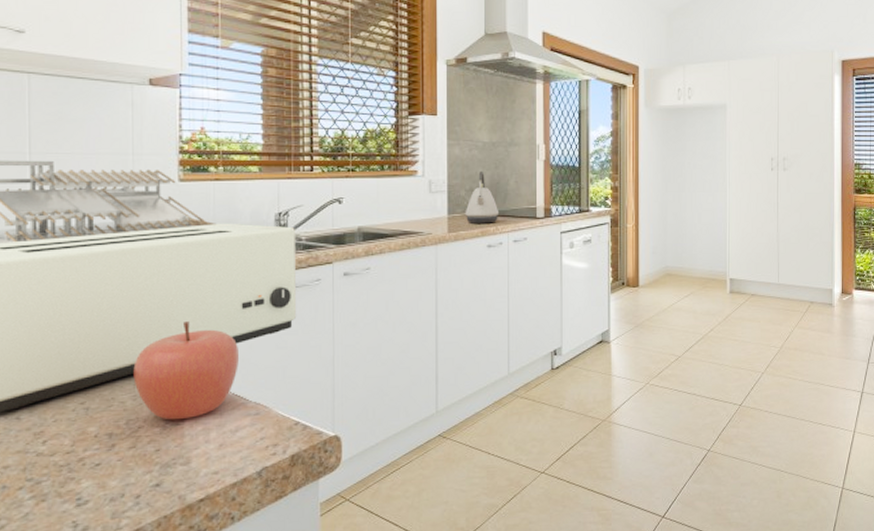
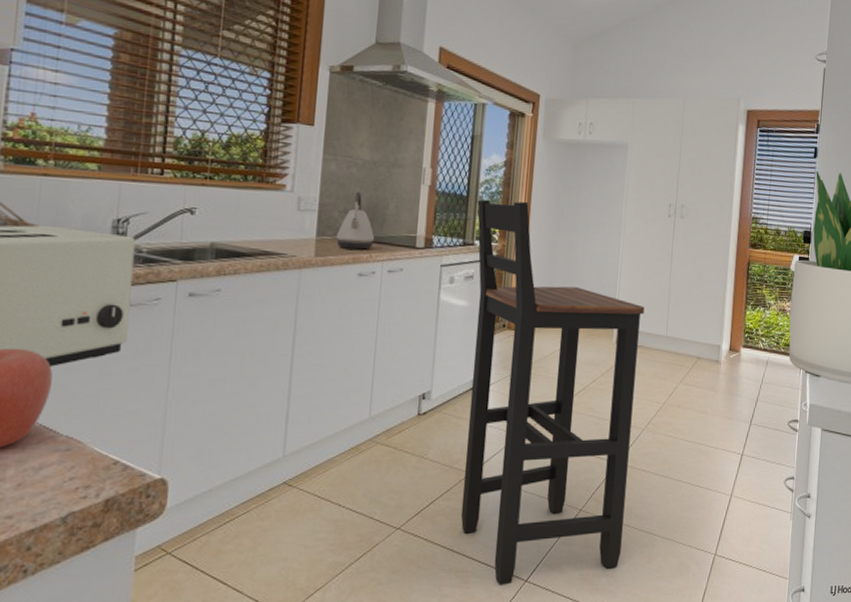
bar stool: none [589,168,755,522] -> present [460,199,645,585]

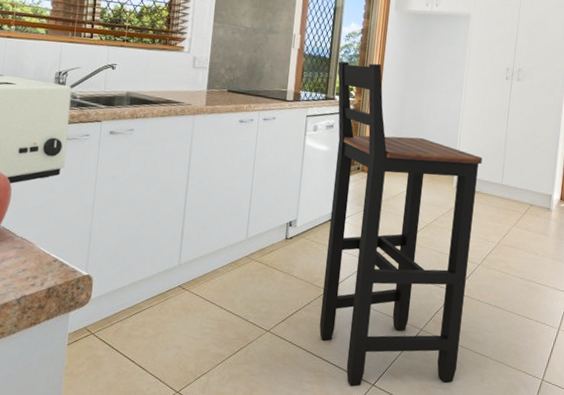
kettle: present [335,191,375,251] -> none [222,52,254,102]

